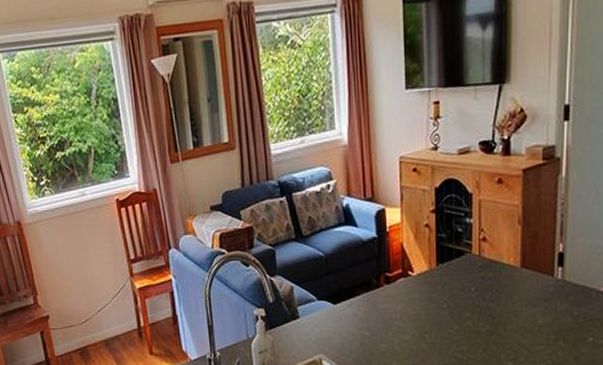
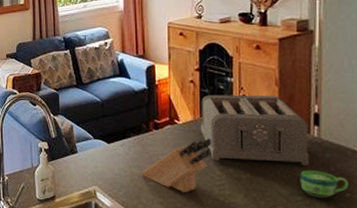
knife block: none [372,290,449,353] -> present [142,139,212,193]
toaster: none [436,236,553,314] -> present [200,95,310,165]
cup: none [542,316,592,346] -> present [300,170,349,199]

